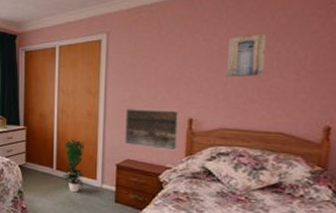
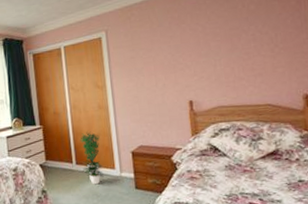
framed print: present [125,109,180,151] -> none [133,94,184,133]
wall art: present [226,33,267,76] -> none [210,19,245,59]

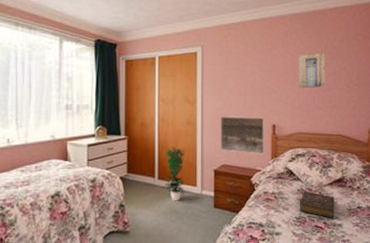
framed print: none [133,94,184,133] -> present [221,116,265,155]
wall art: none [210,19,245,59] -> present [298,52,325,88]
book: none [228,166,272,194] -> present [299,191,335,218]

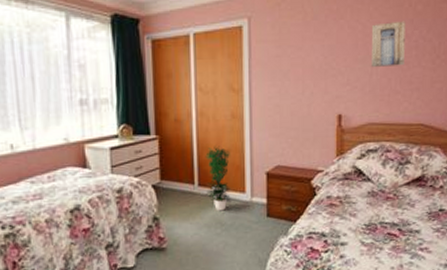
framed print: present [221,116,265,155] -> none [274,106,329,152]
book: present [299,191,335,218] -> none [369,193,412,224]

